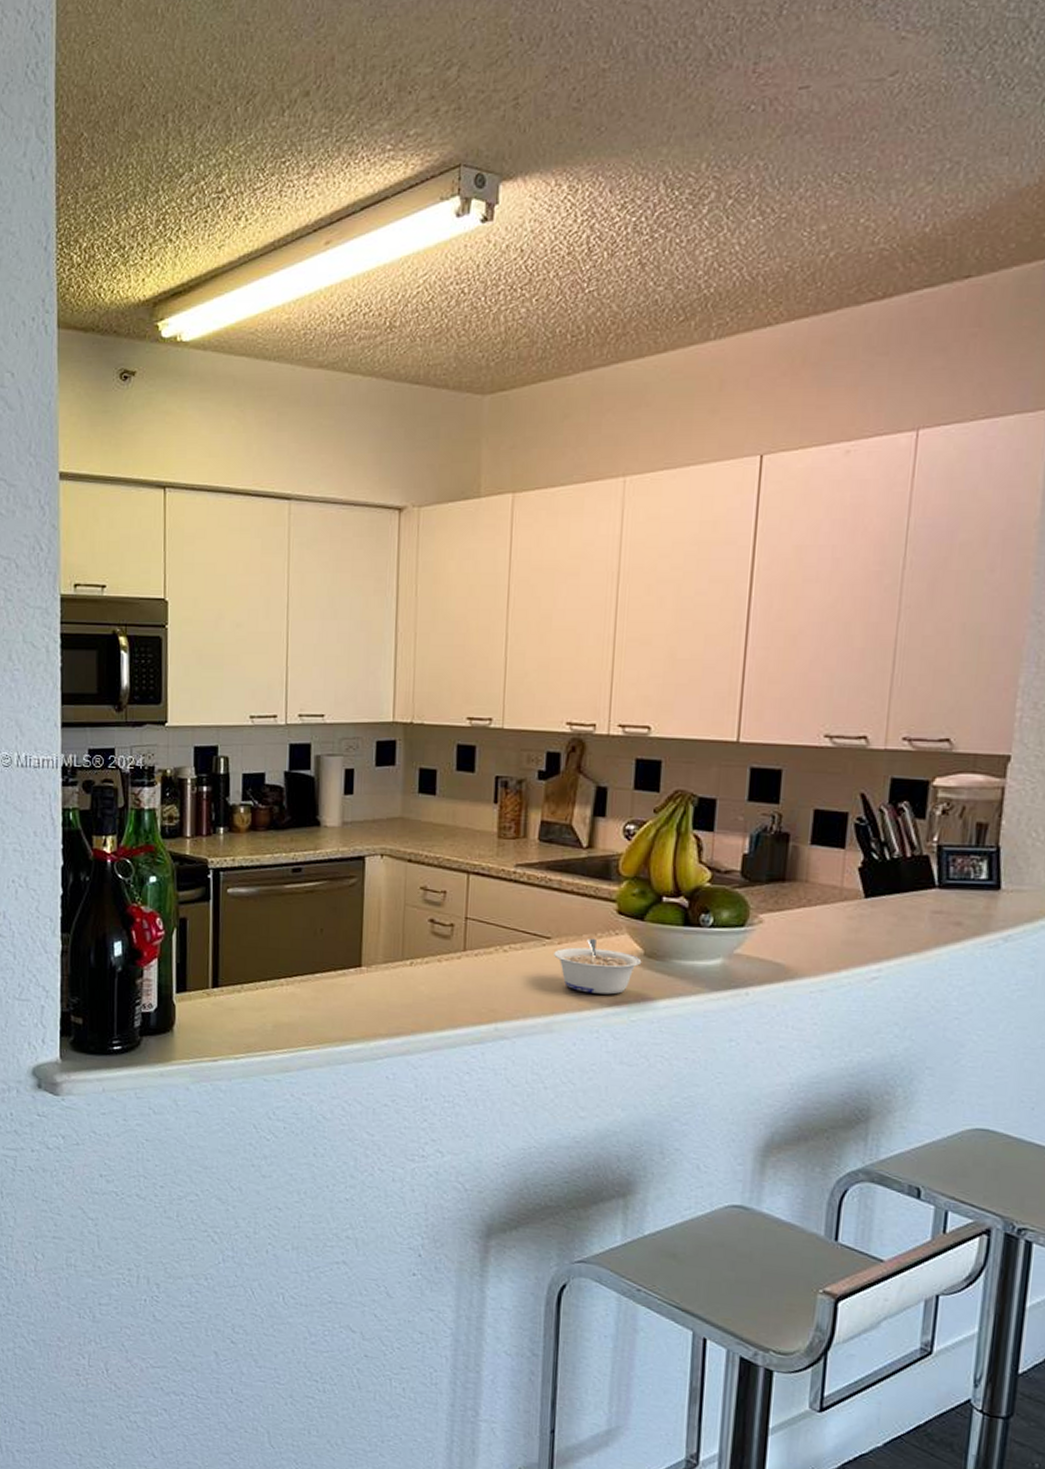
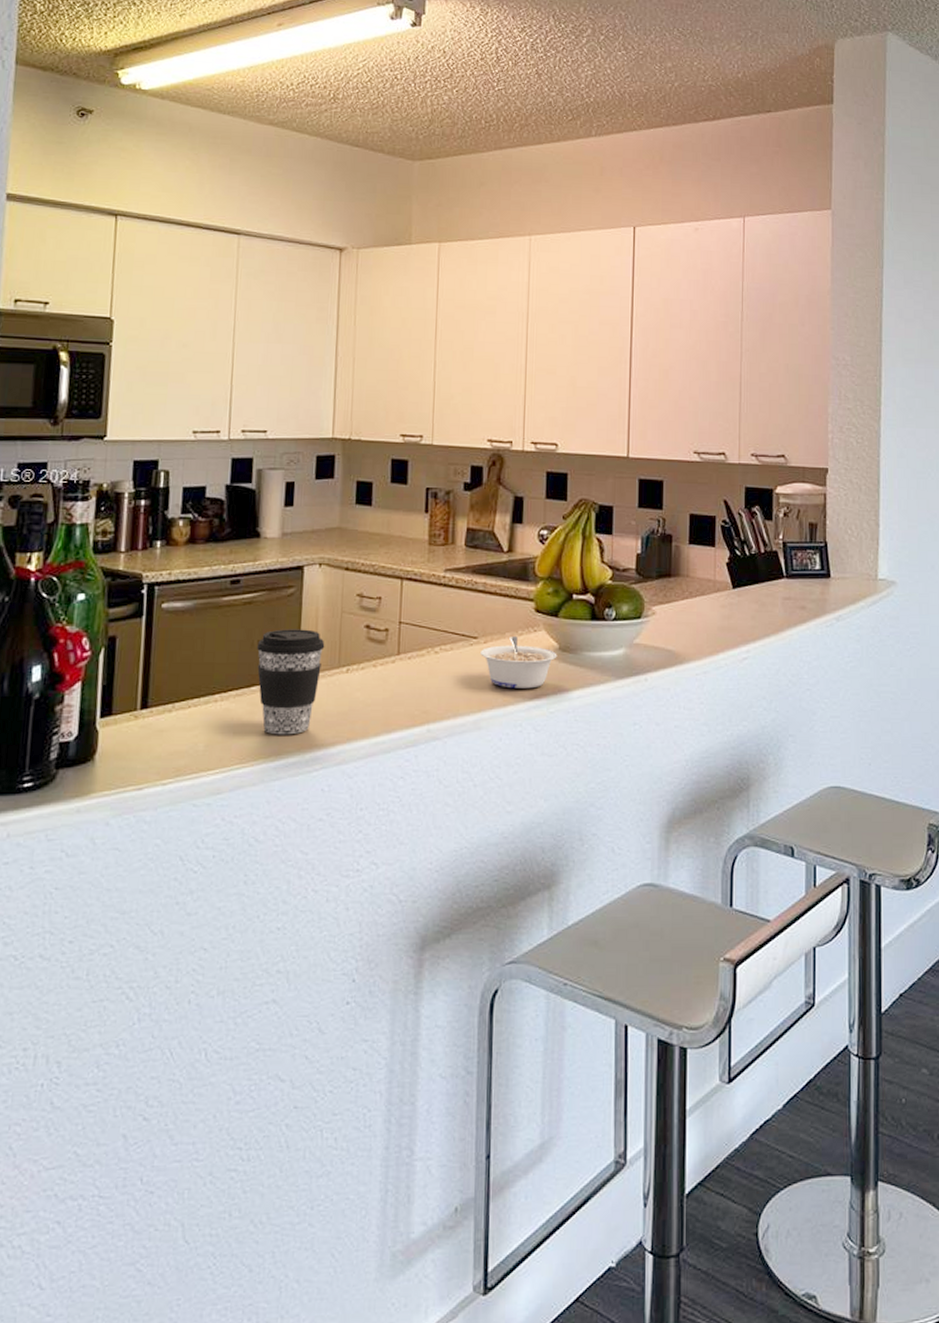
coffee cup: none [320,919,388,1023] -> present [257,629,325,735]

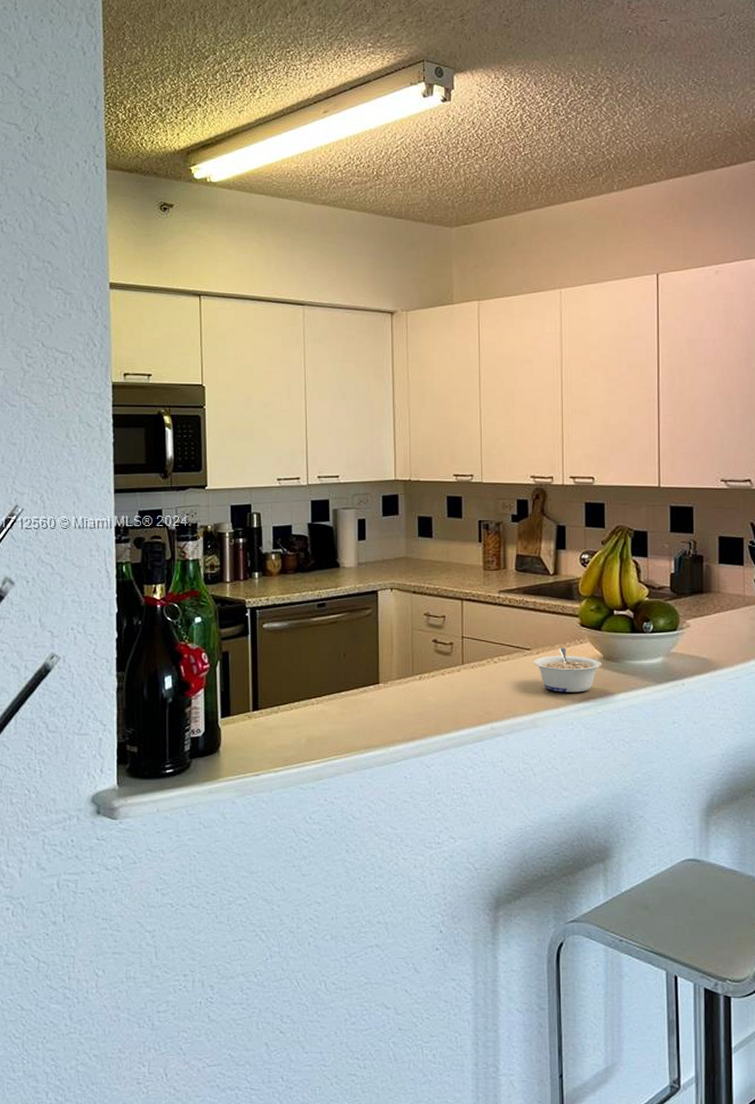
coffee cup: present [257,629,325,735] -> none [344,644,400,732]

